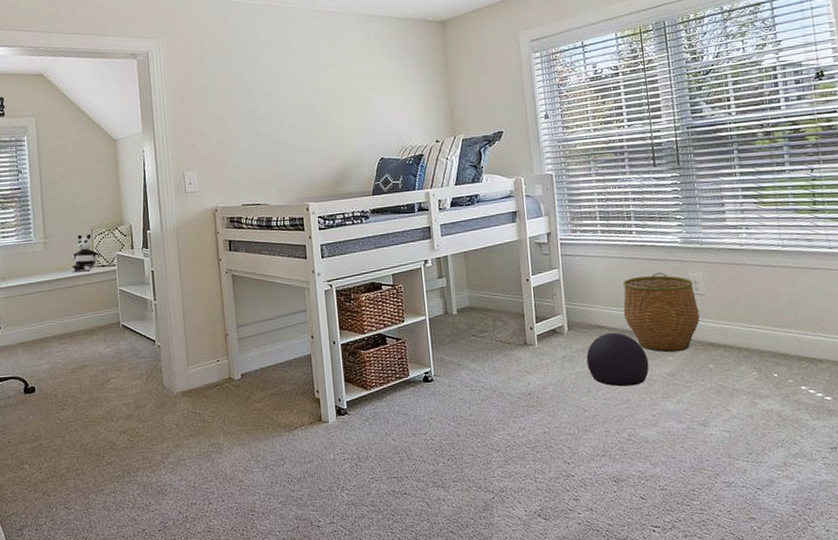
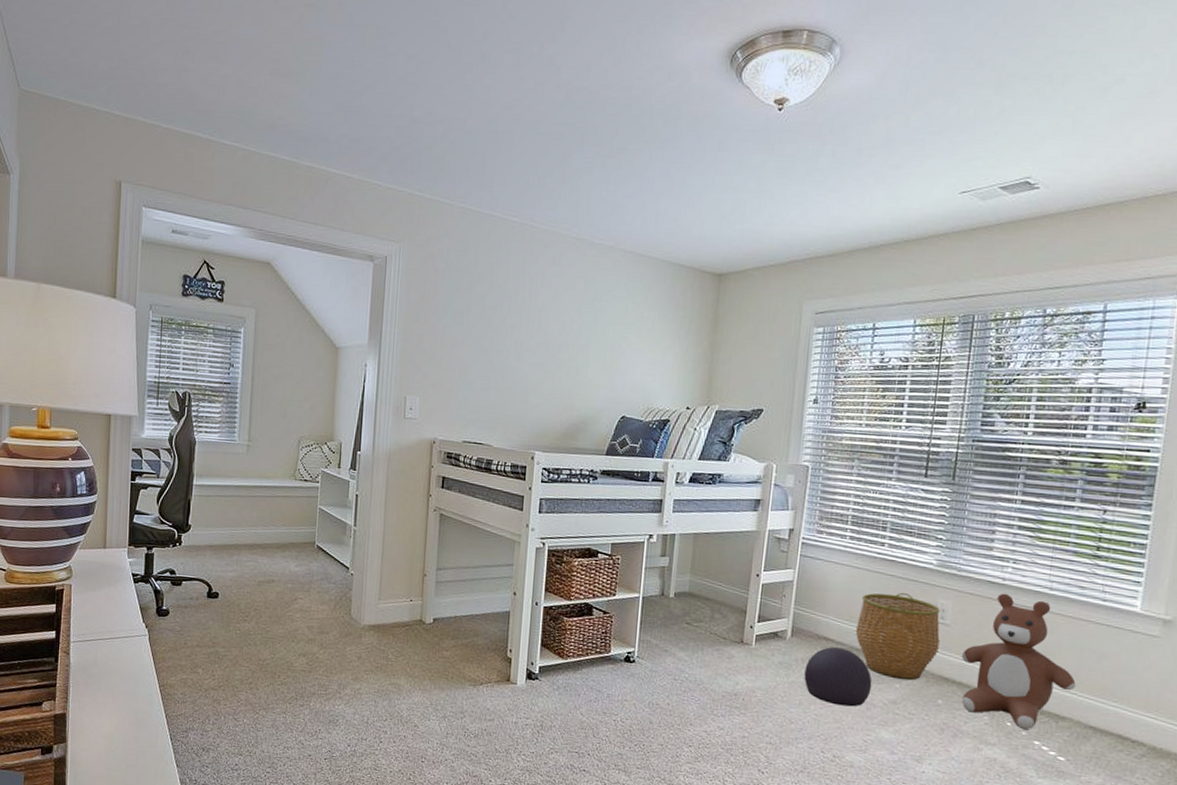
stuffed animal: present [70,233,101,273] -> none [271,443,305,484]
teddy bear: none [721,257,825,377] -> present [961,593,1076,729]

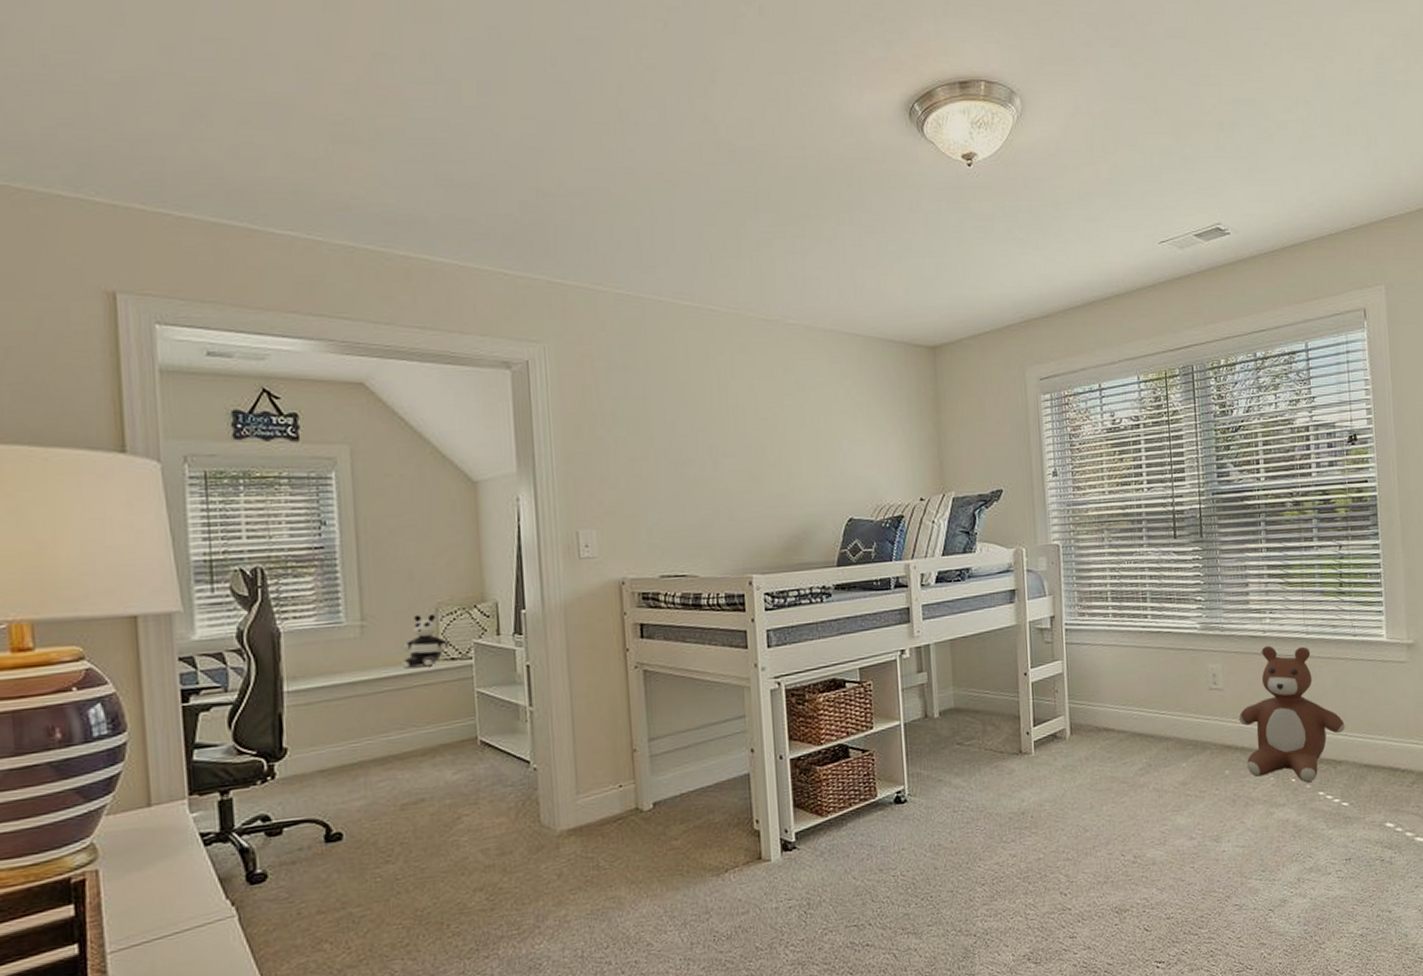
stuffed animal: none [271,443,305,484] -> present [402,613,449,669]
ball: present [804,646,872,707] -> none [1090,735,1160,800]
basket: present [855,593,940,681] -> none [1133,664,1217,758]

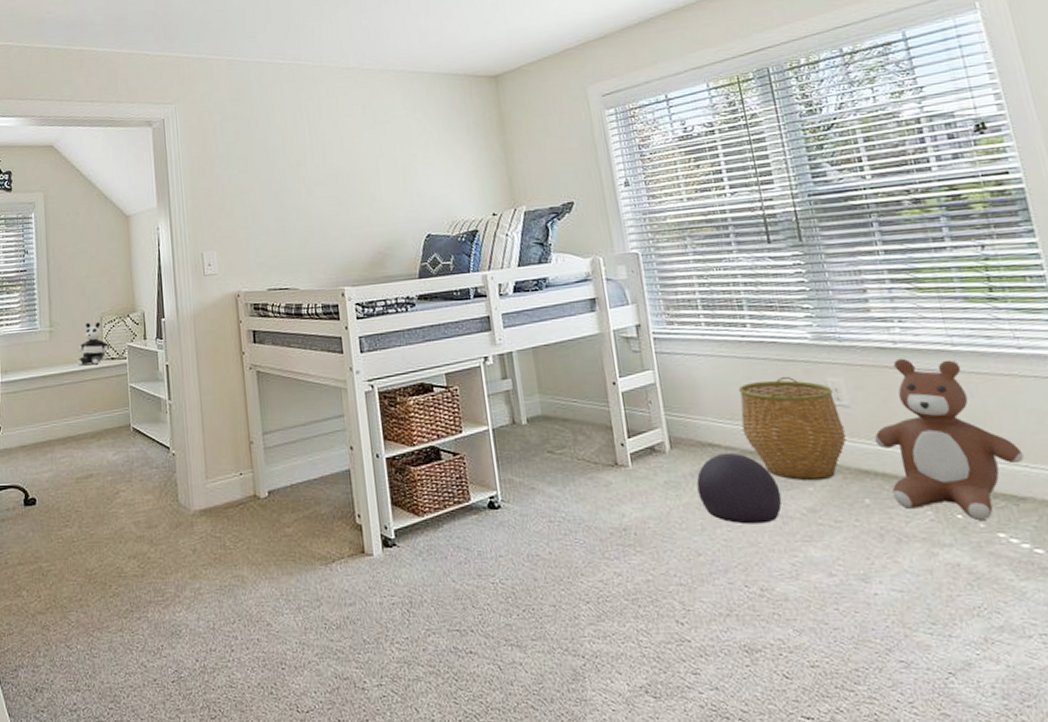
ball: none [1090,735,1160,800] -> present [696,452,782,524]
basket: none [1133,664,1217,758] -> present [739,377,846,481]

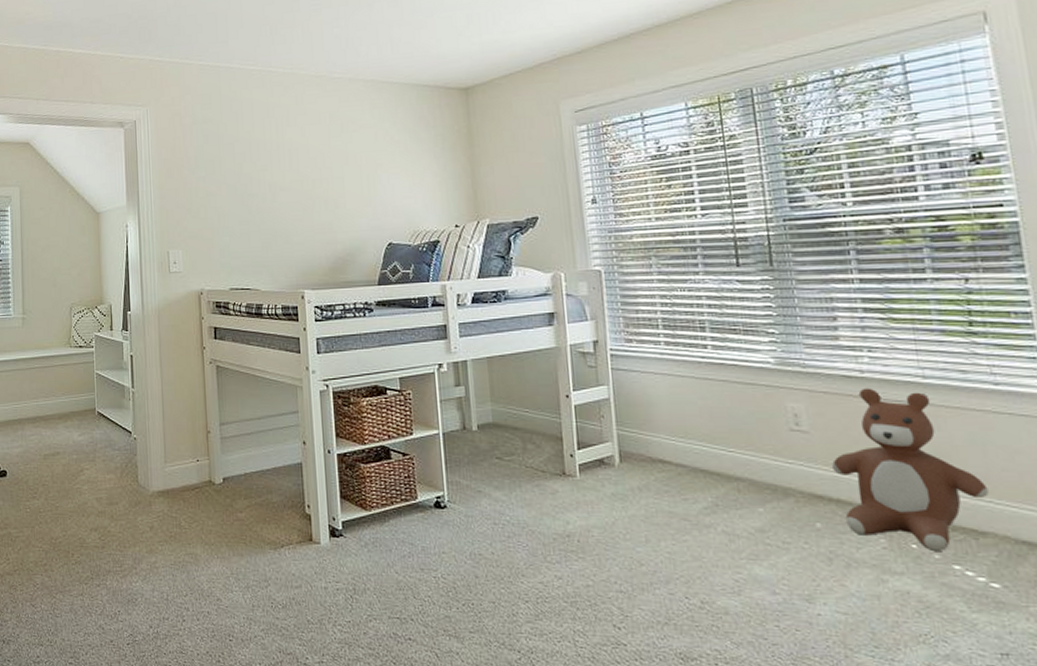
stuffed animal: present [77,321,110,366] -> none [48,311,79,352]
ball: present [696,452,782,524] -> none [644,469,730,540]
basket: present [739,377,846,481] -> none [694,400,802,502]

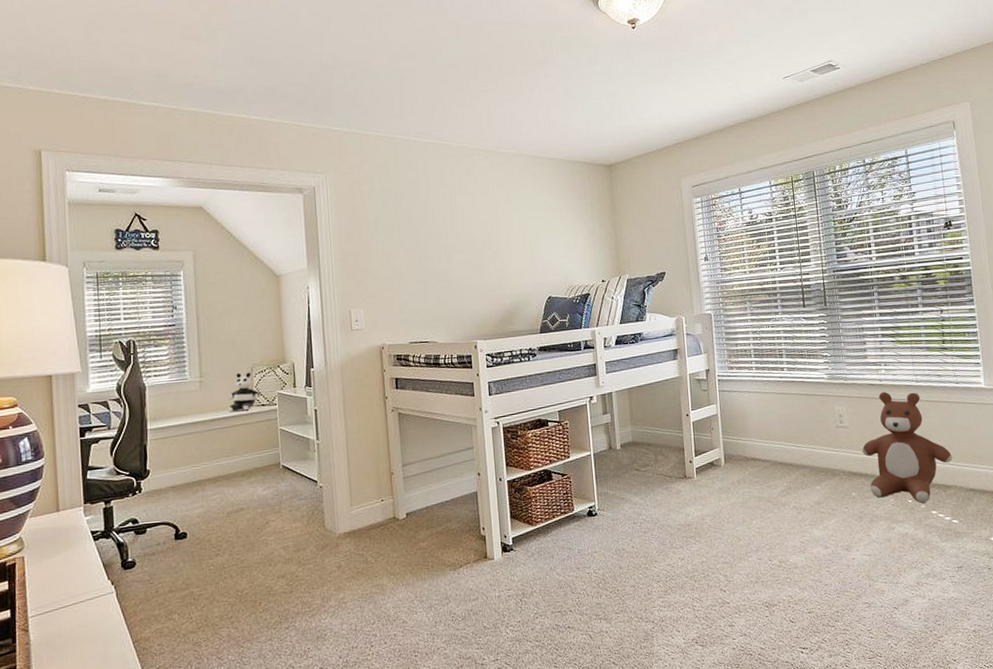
stuffed animal: none [48,311,79,352] -> present [228,372,261,412]

